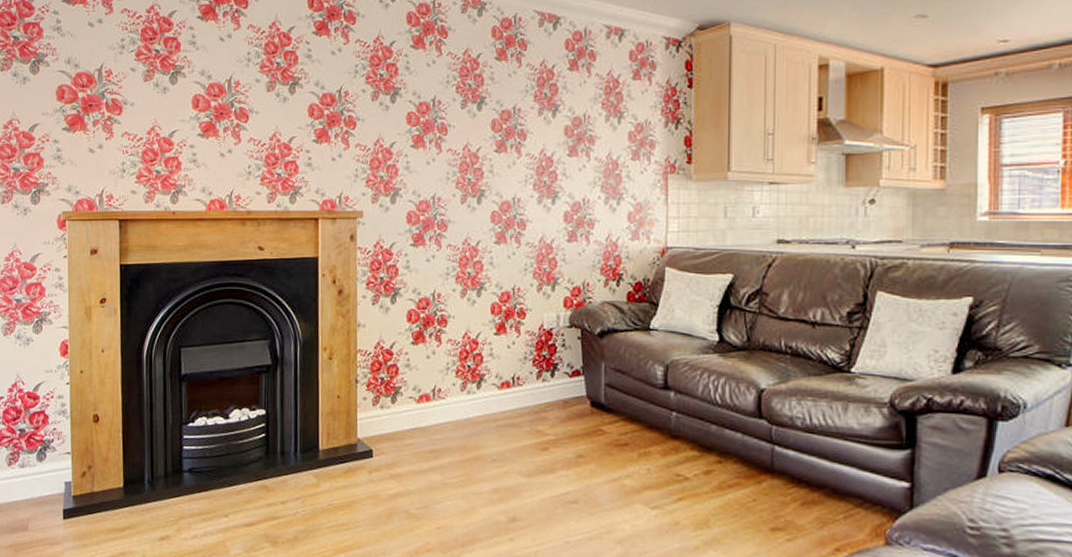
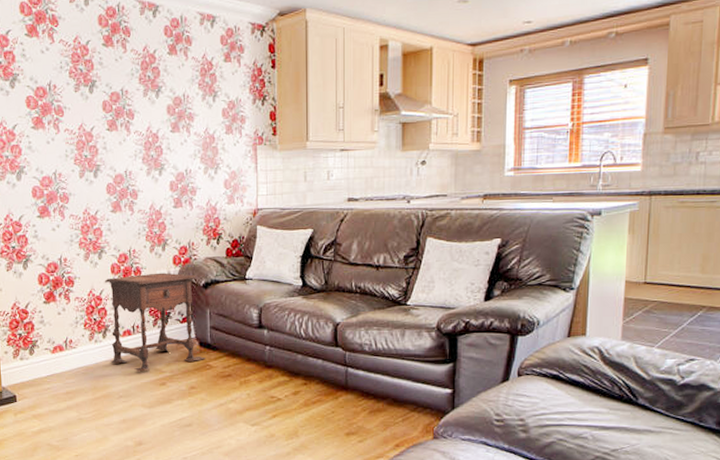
side table: none [482,316,598,432] -> present [104,272,205,372]

